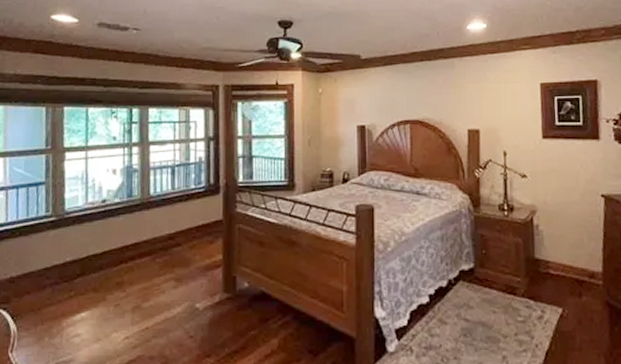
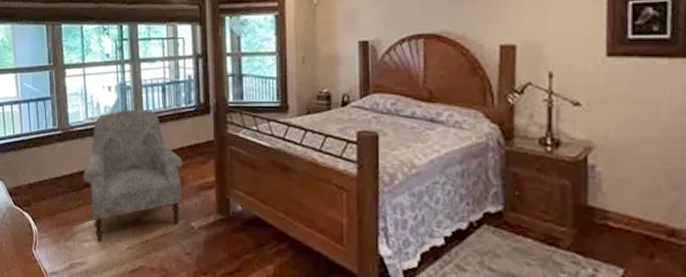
armchair: none [77,192,190,334] -> present [83,109,183,241]

